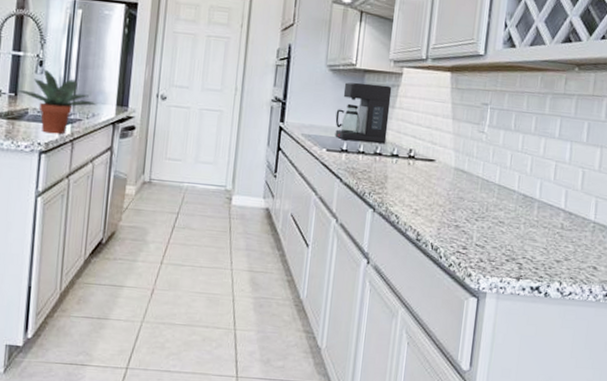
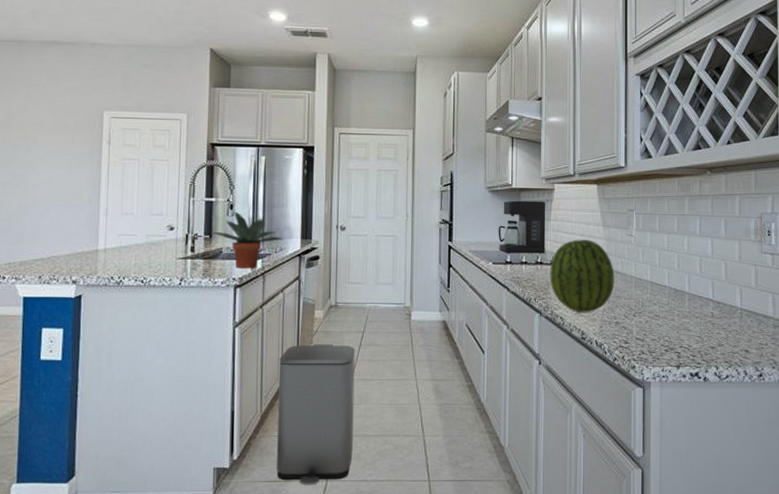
pedal bin: none [73,221,168,371] -> present [277,344,355,485]
fruit: none [387,131,460,212] -> present [550,239,615,312]

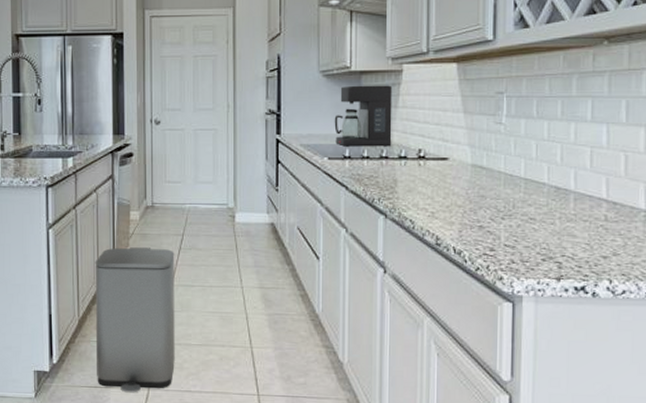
potted plant: present [212,211,284,269] -> none [21,107,95,168]
fruit: present [550,239,615,312] -> none [397,129,478,214]

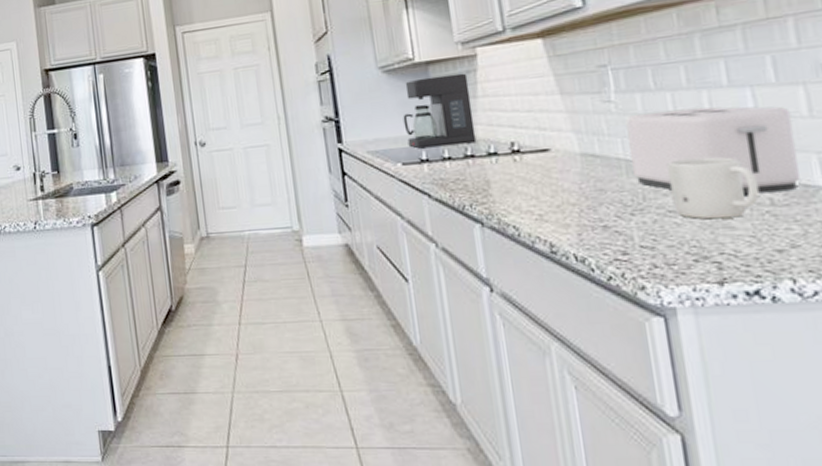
pedal bin: present [95,247,175,393] -> none [151,283,254,452]
toaster: none [509,136,632,211] -> present [625,106,800,195]
mug: none [534,177,599,228] -> present [665,156,760,220]

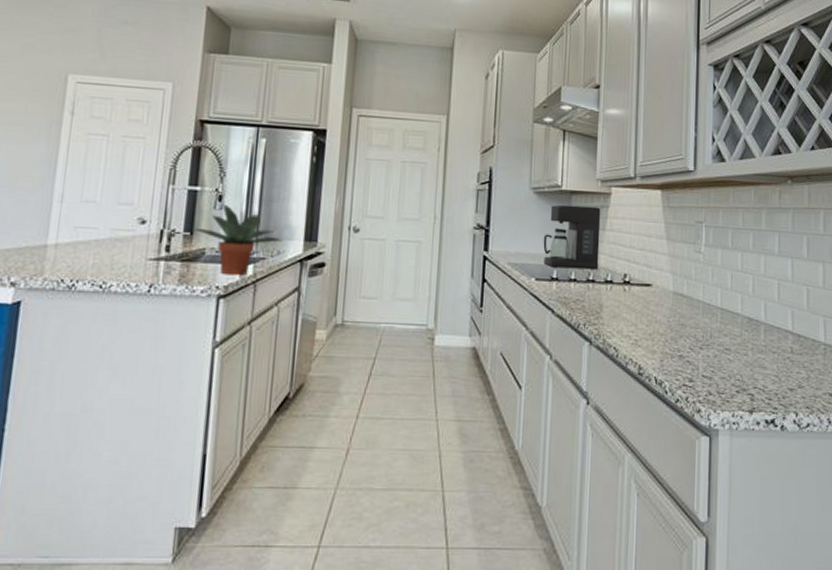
potted plant: none [60,141,137,205] -> present [194,204,283,275]
toaster: present [625,106,800,195] -> none [707,266,812,344]
mug: present [665,156,760,220] -> none [729,307,786,360]

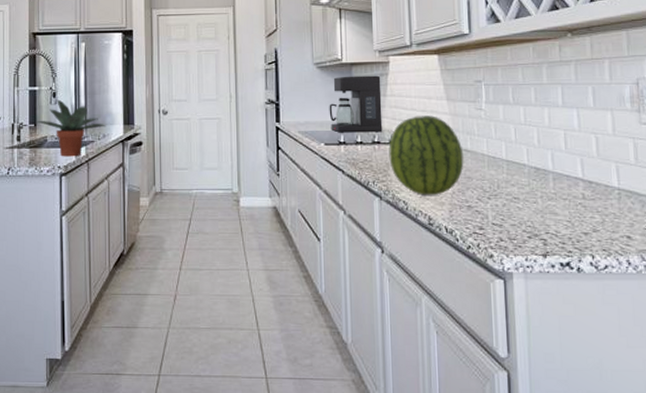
fruit: none [602,254,679,342] -> present [388,115,464,195]

